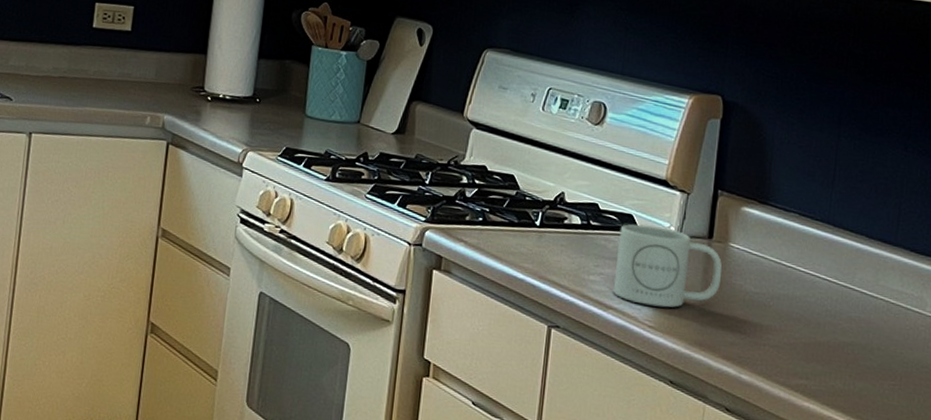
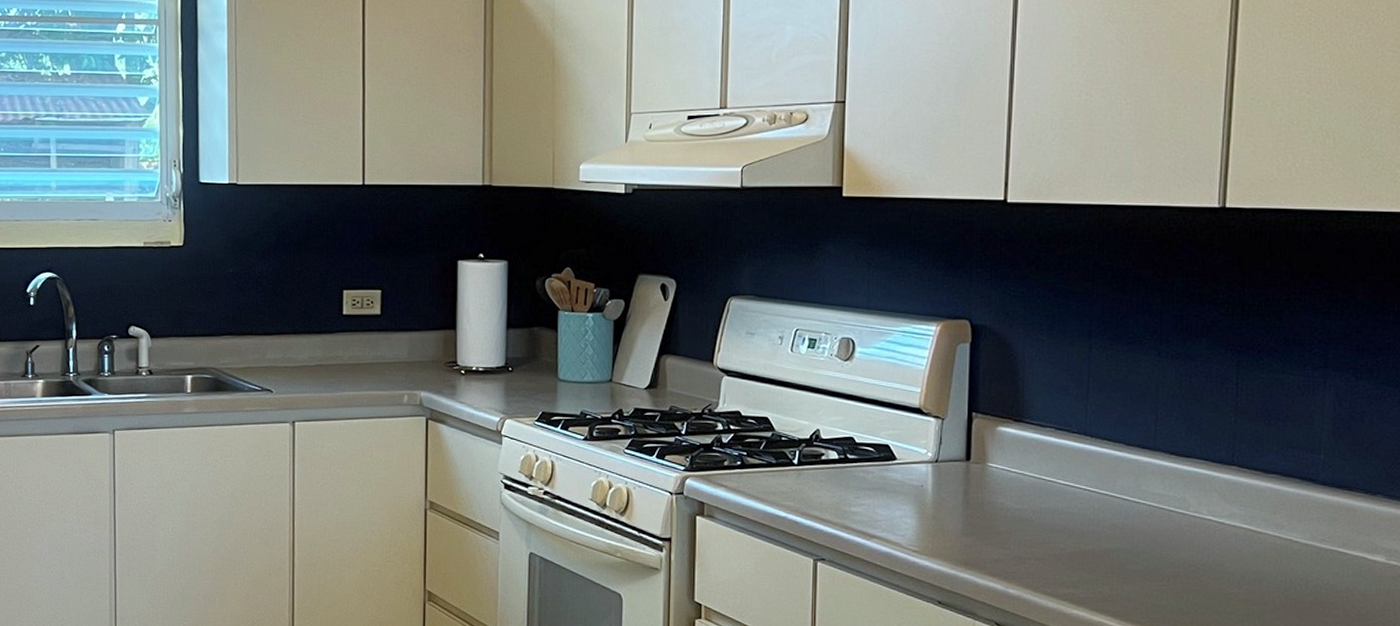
mug: present [613,224,723,308] -> none [875,453,982,532]

